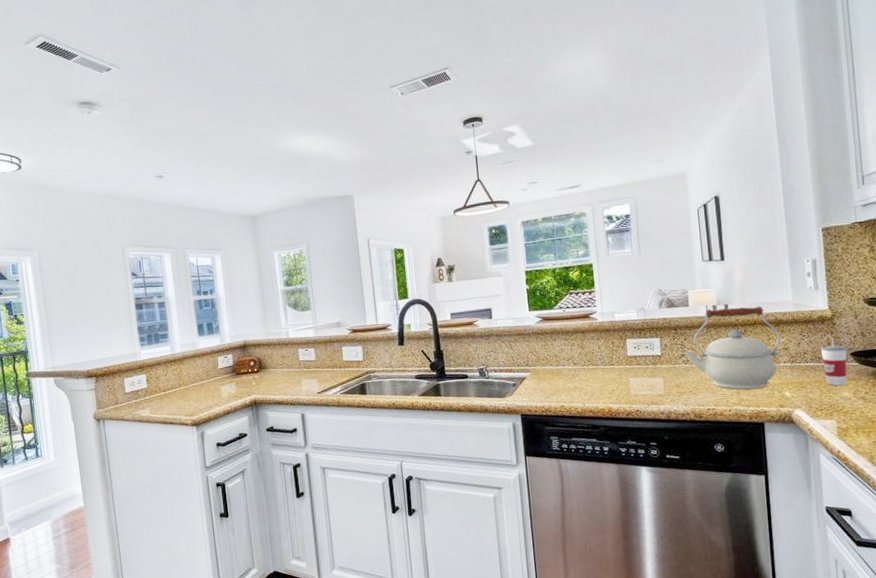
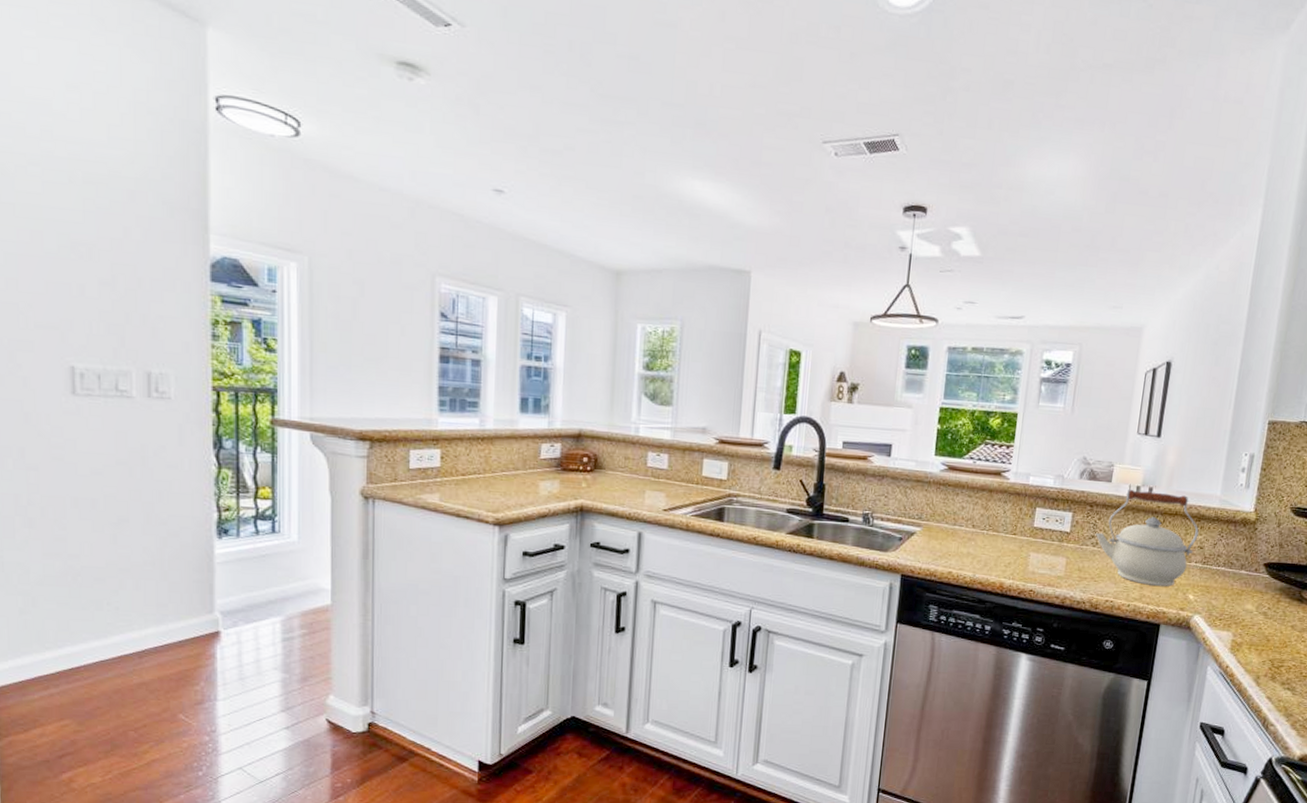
cup: present [820,334,847,386] -> none [1233,538,1262,597]

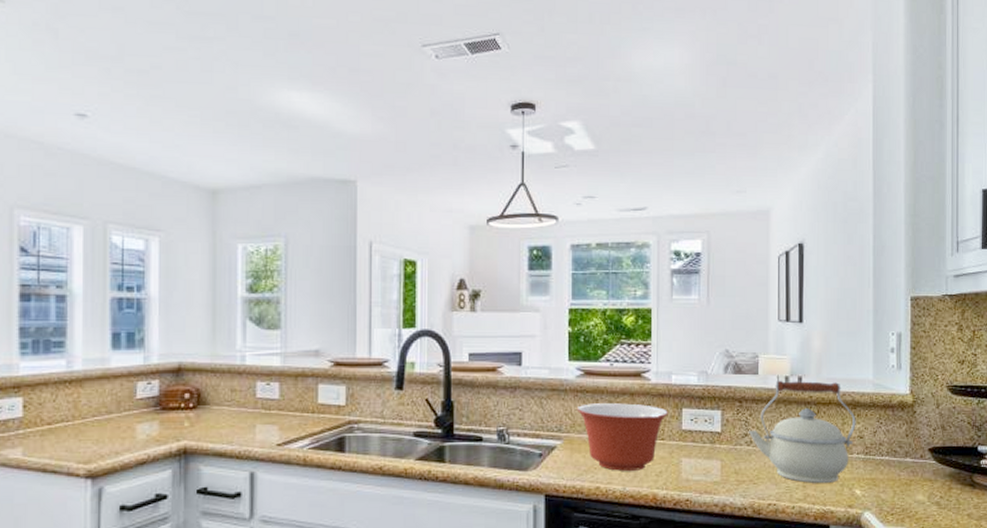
mixing bowl: none [937,496,1023,560] -> present [576,403,668,471]

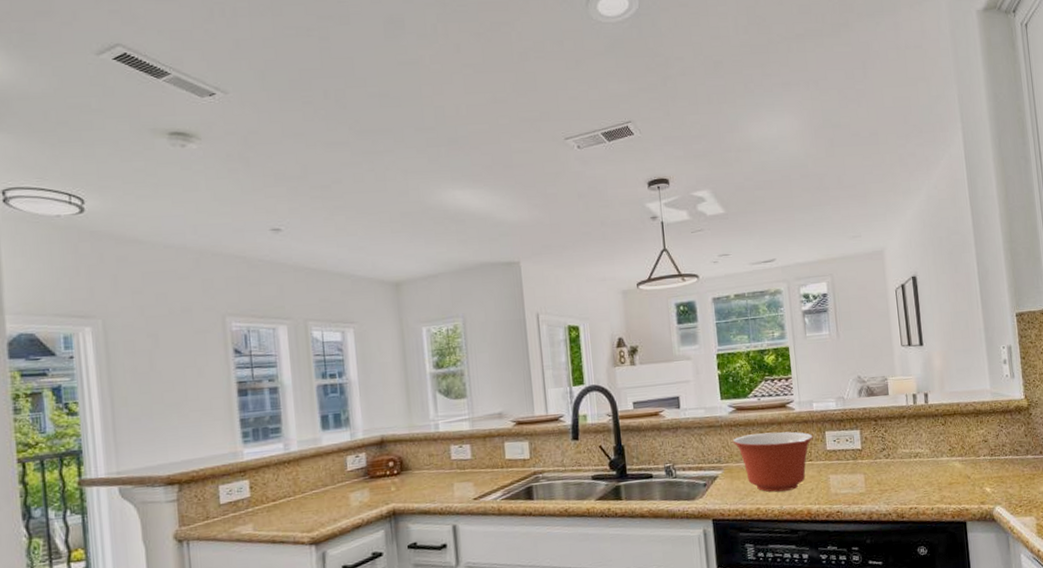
kettle: present [748,380,856,483] -> none [885,395,980,486]

